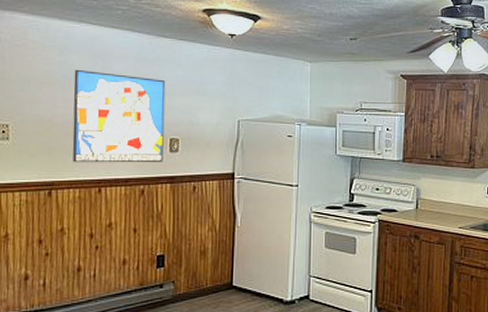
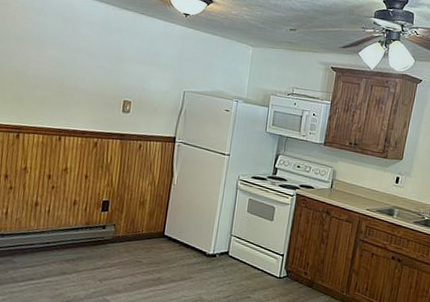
wall art: present [72,69,166,163] -> none [39,30,125,120]

